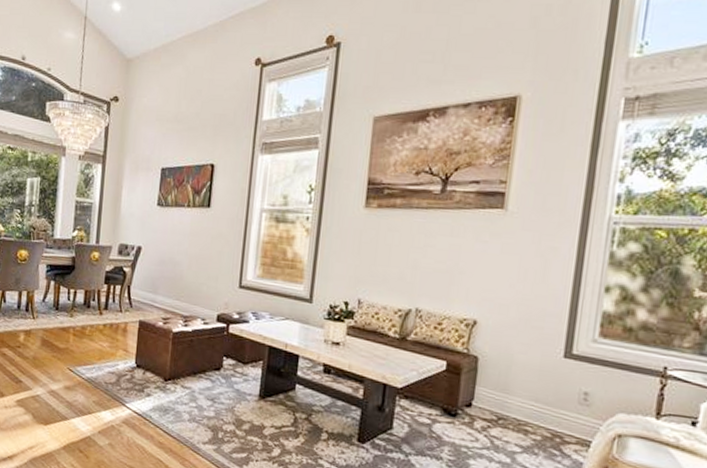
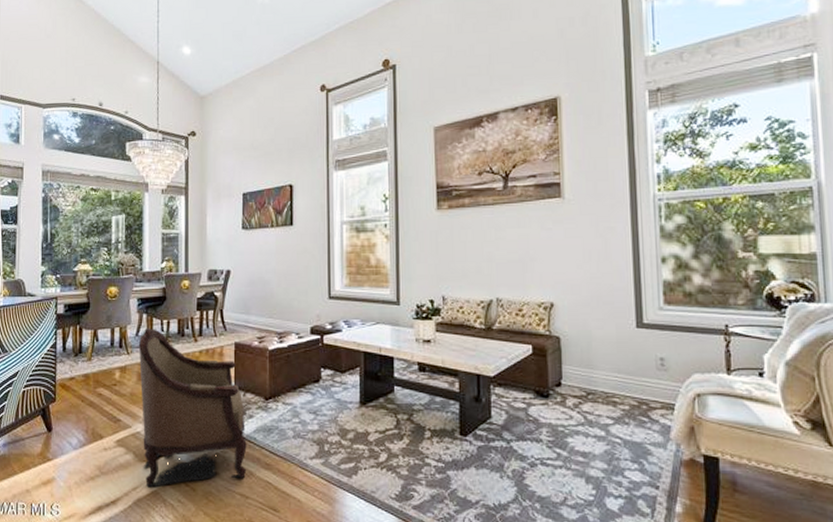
armchair: none [40,294,144,454] -> present [139,327,247,488]

